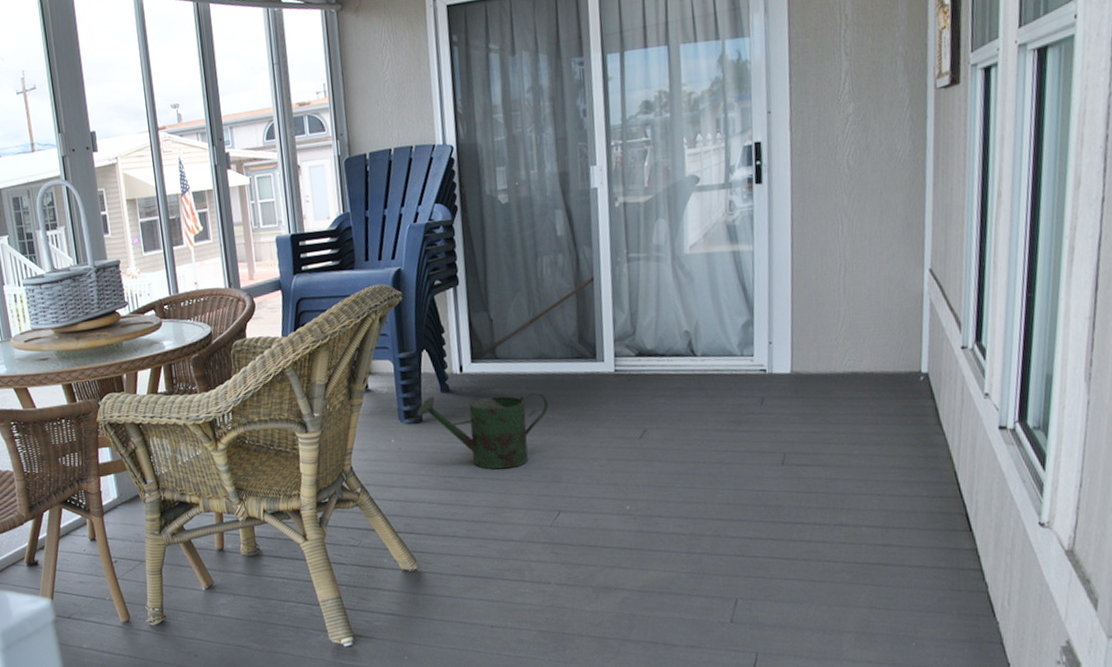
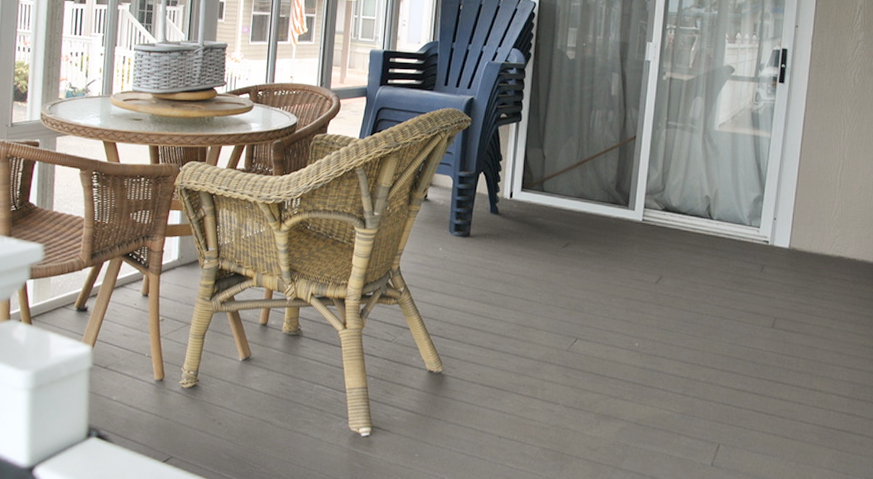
watering can: present [417,391,549,470] -> none [466,214,582,292]

